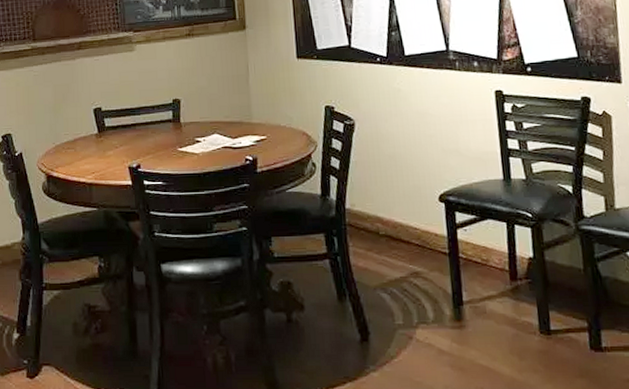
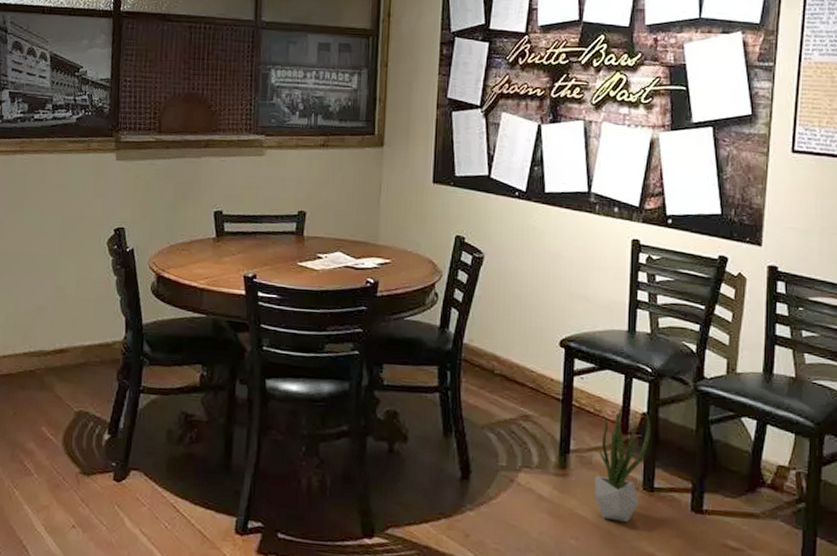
potted plant: none [491,254,540,367] -> present [594,406,650,522]

